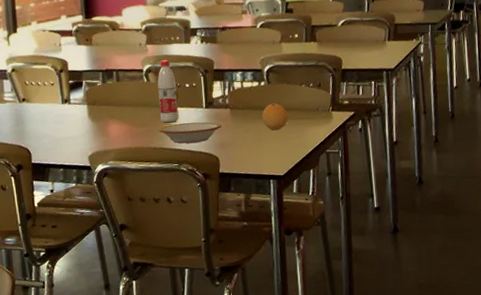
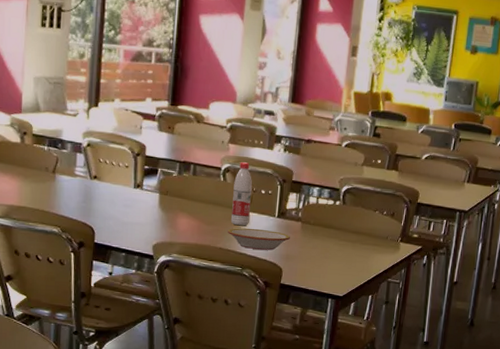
fruit: present [262,103,289,131] -> none [331,224,358,252]

